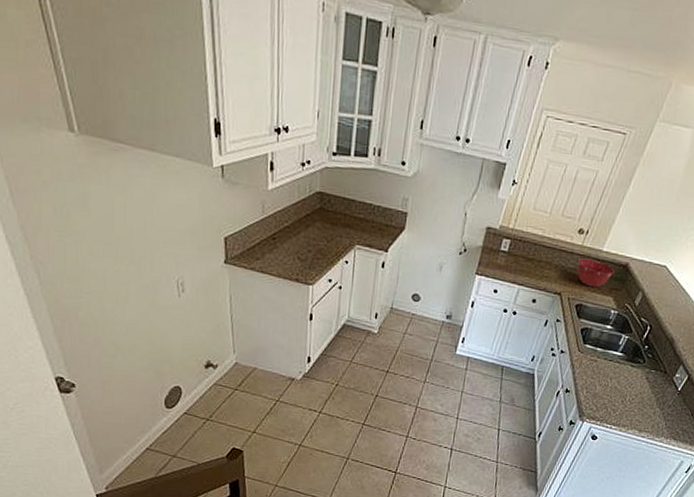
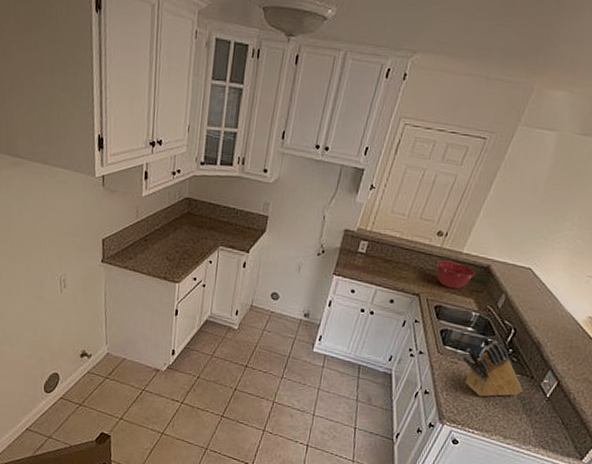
knife block: none [602,333,657,393] -> present [463,336,523,397]

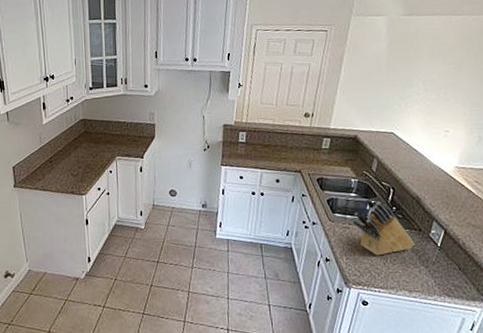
mixing bowl: present [436,260,476,289] -> none [310,137,346,161]

